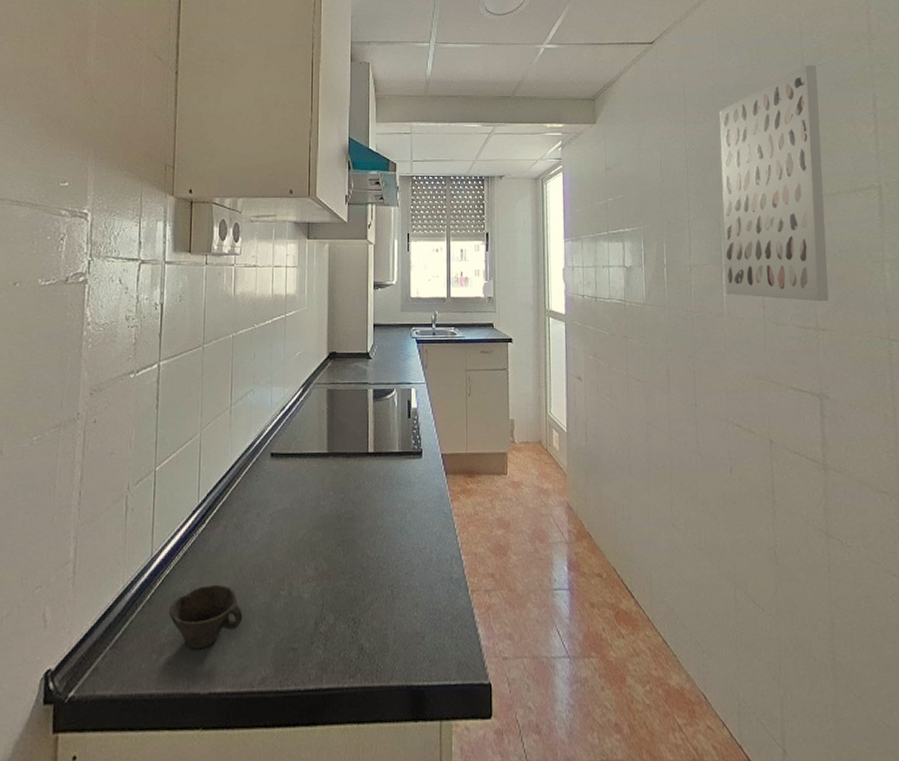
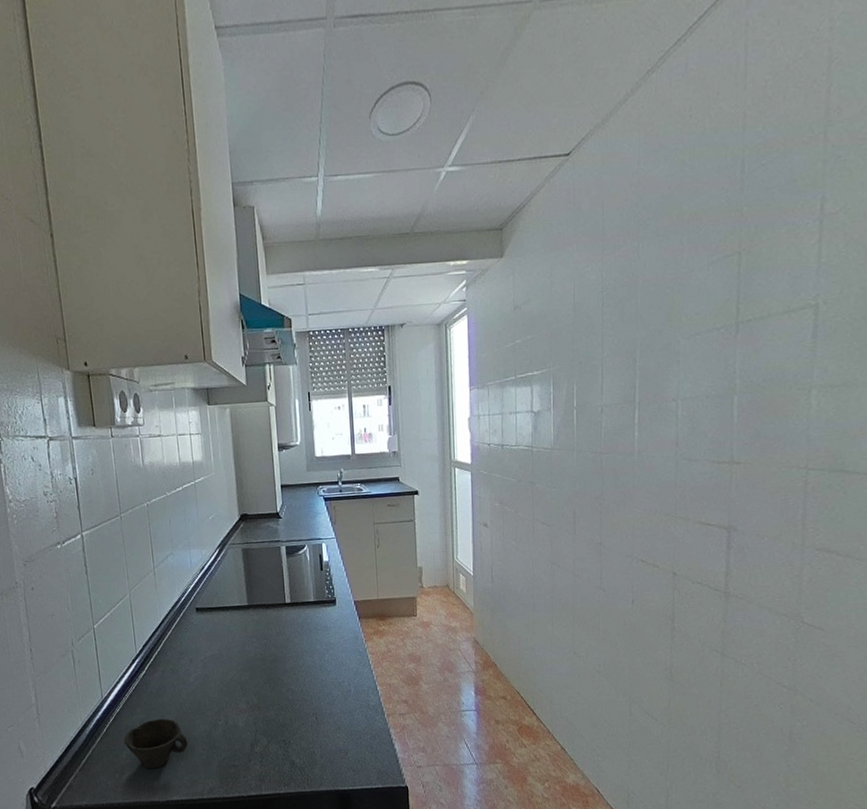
wall art: present [719,65,829,302] -> none [638,165,759,435]

